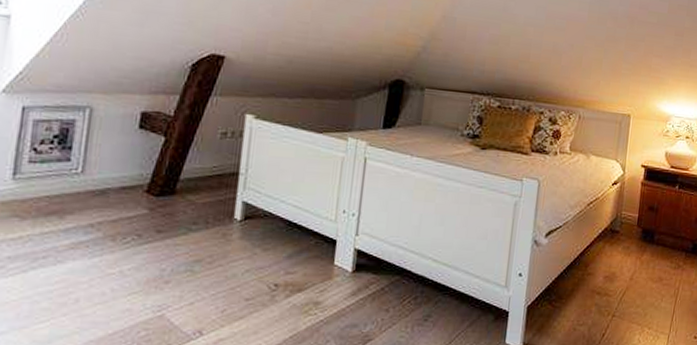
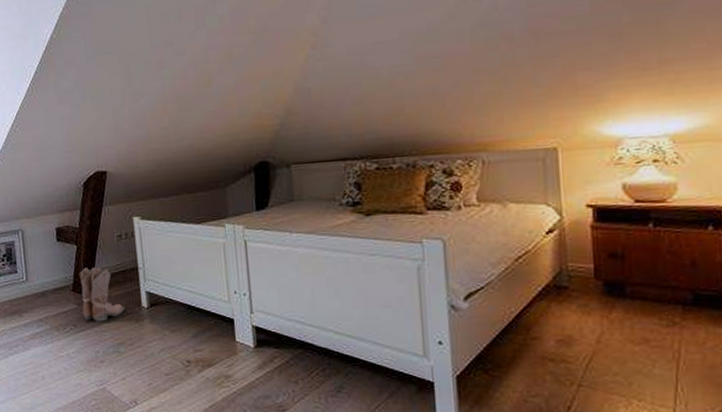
boots: none [154,165,212,233] -> present [79,267,125,322]

